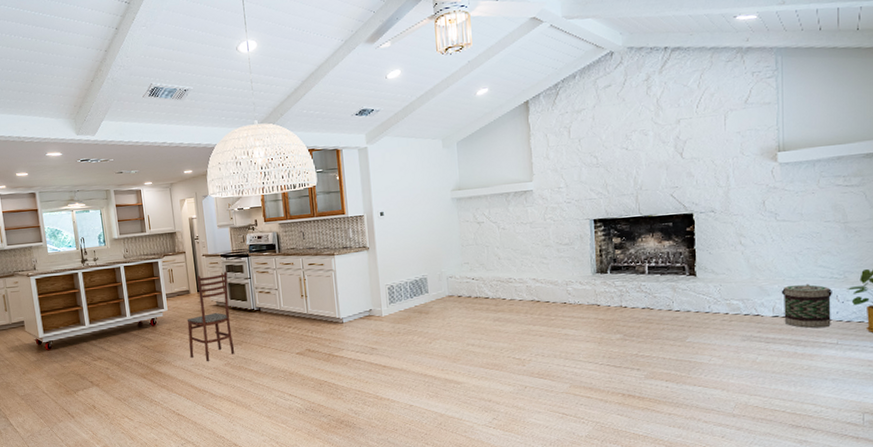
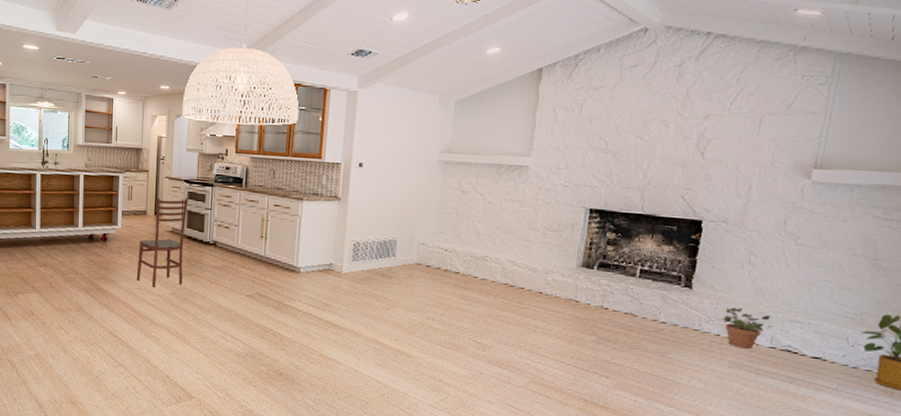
potted plant: none [726,286,772,322] -> present [721,307,773,349]
basket: present [781,283,832,328] -> none [781,317,843,370]

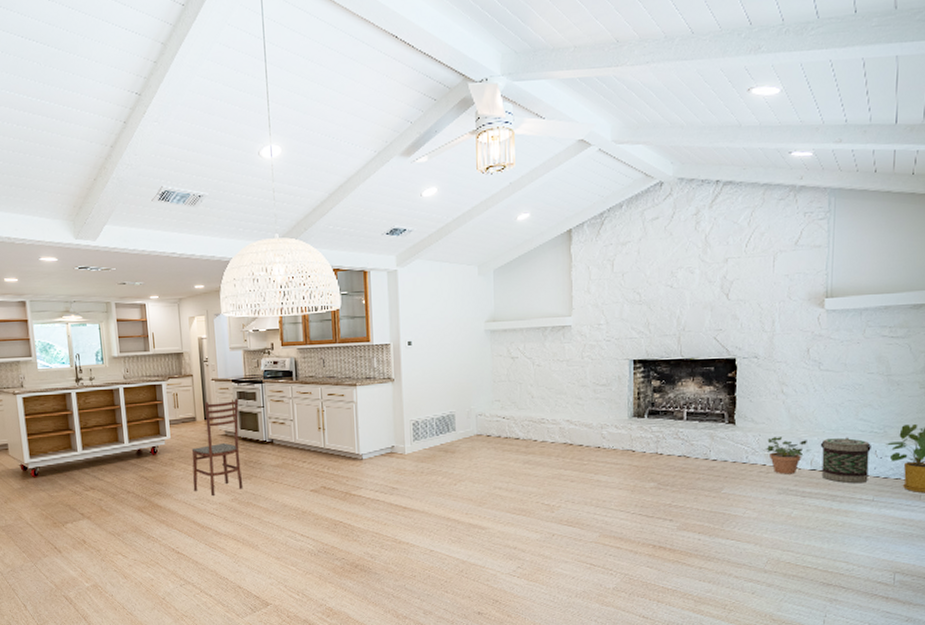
basket: none [781,317,843,370] -> present [820,437,871,484]

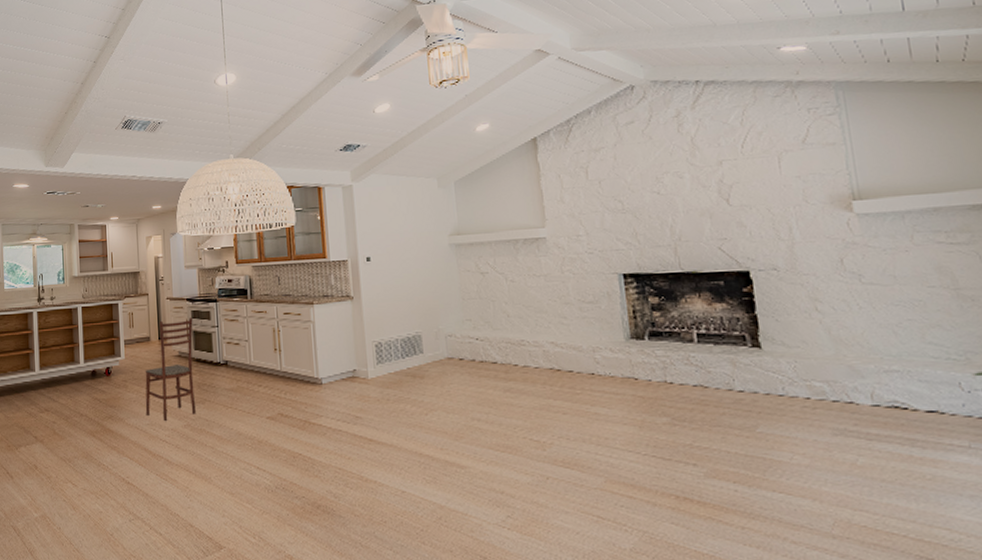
potted plant: present [764,437,811,474] -> none [805,364,869,411]
basket: present [820,437,871,484] -> none [879,365,957,425]

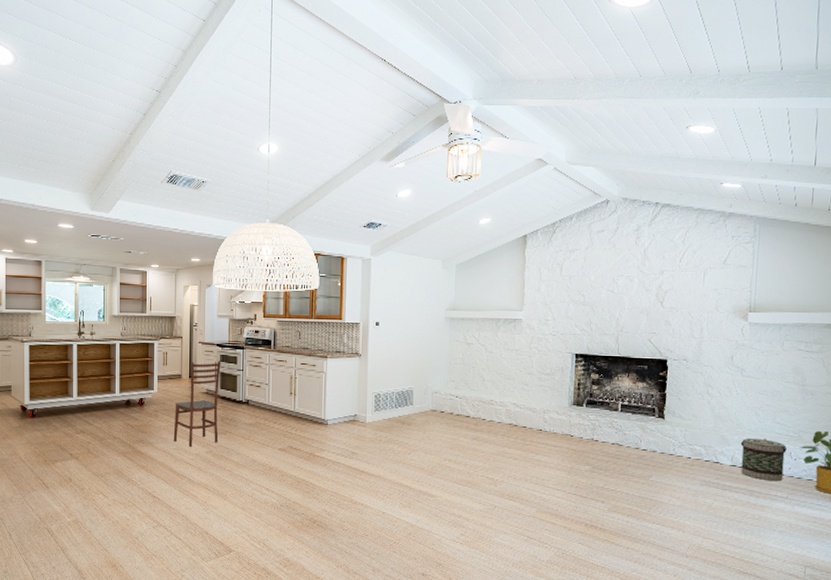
basket: none [879,365,957,425] -> present [740,437,787,482]

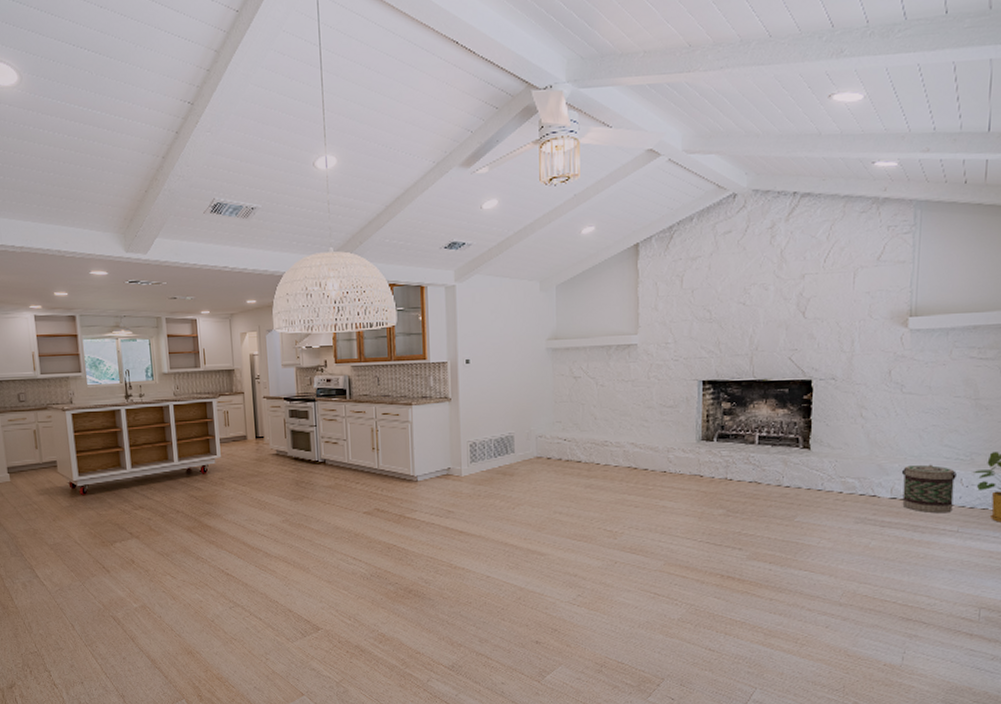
dining chair: present [173,361,221,447] -> none [242,417,295,516]

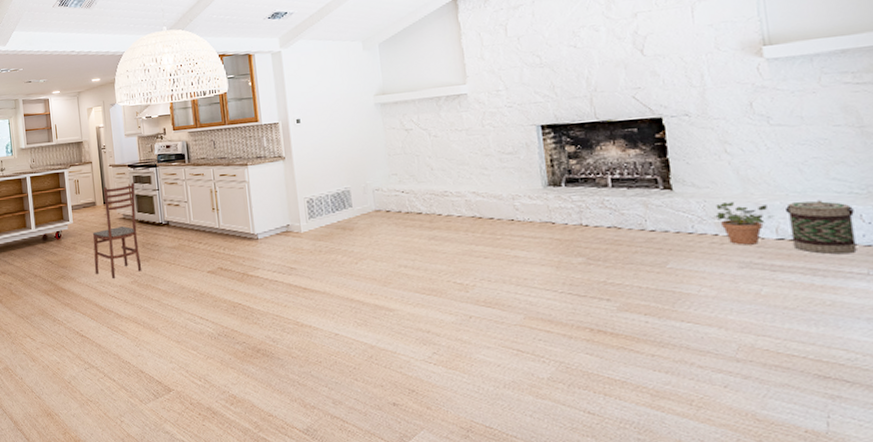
dining chair: none [242,417,295,516] -> present [92,182,142,278]
potted plant: none [841,463,891,503] -> present [713,202,774,245]

